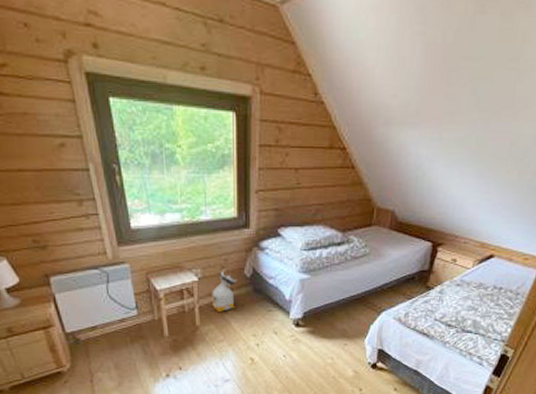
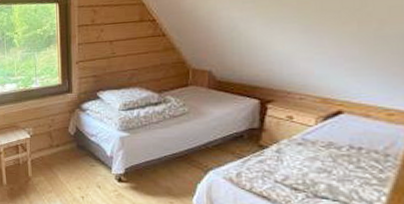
bag: present [211,270,238,313] -> none [41,129,63,166]

